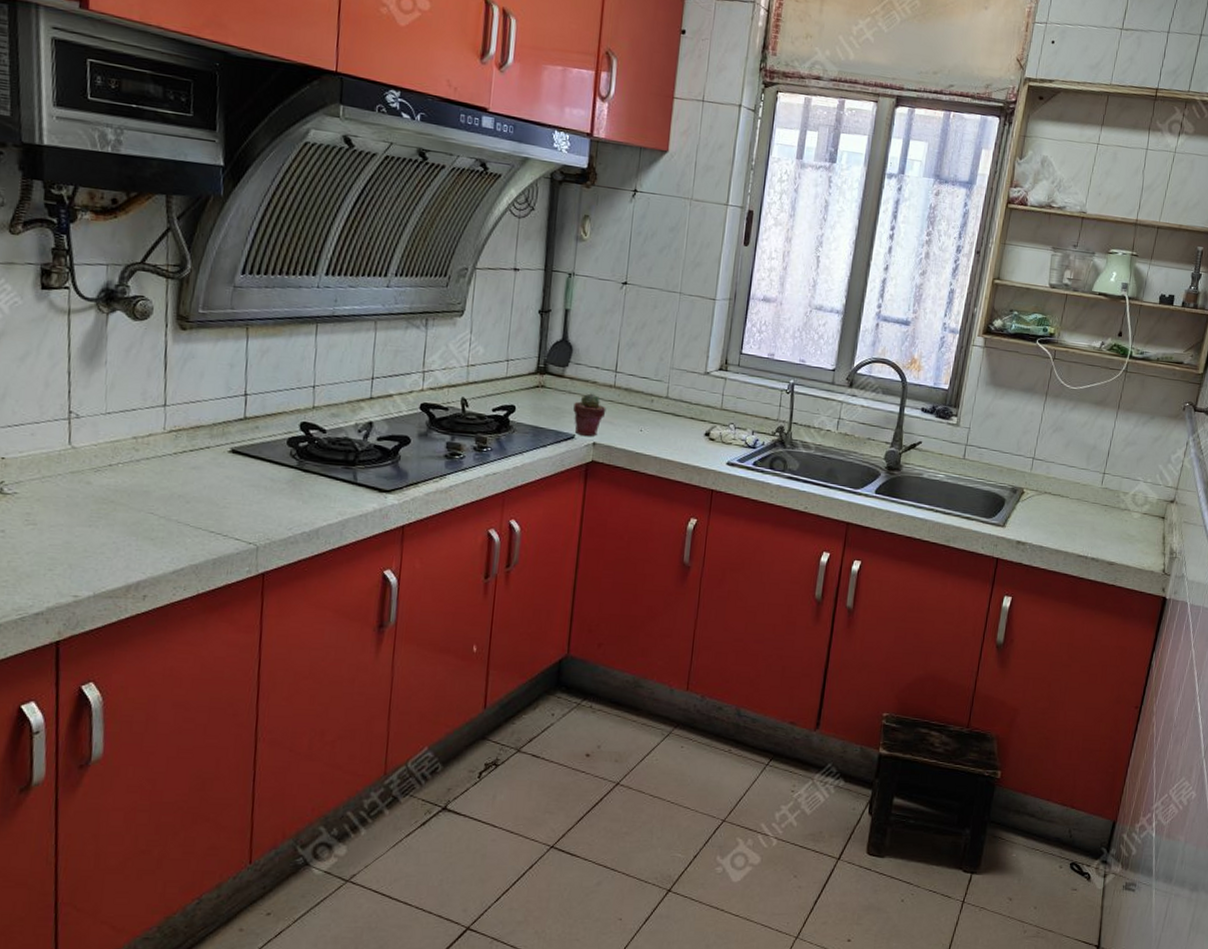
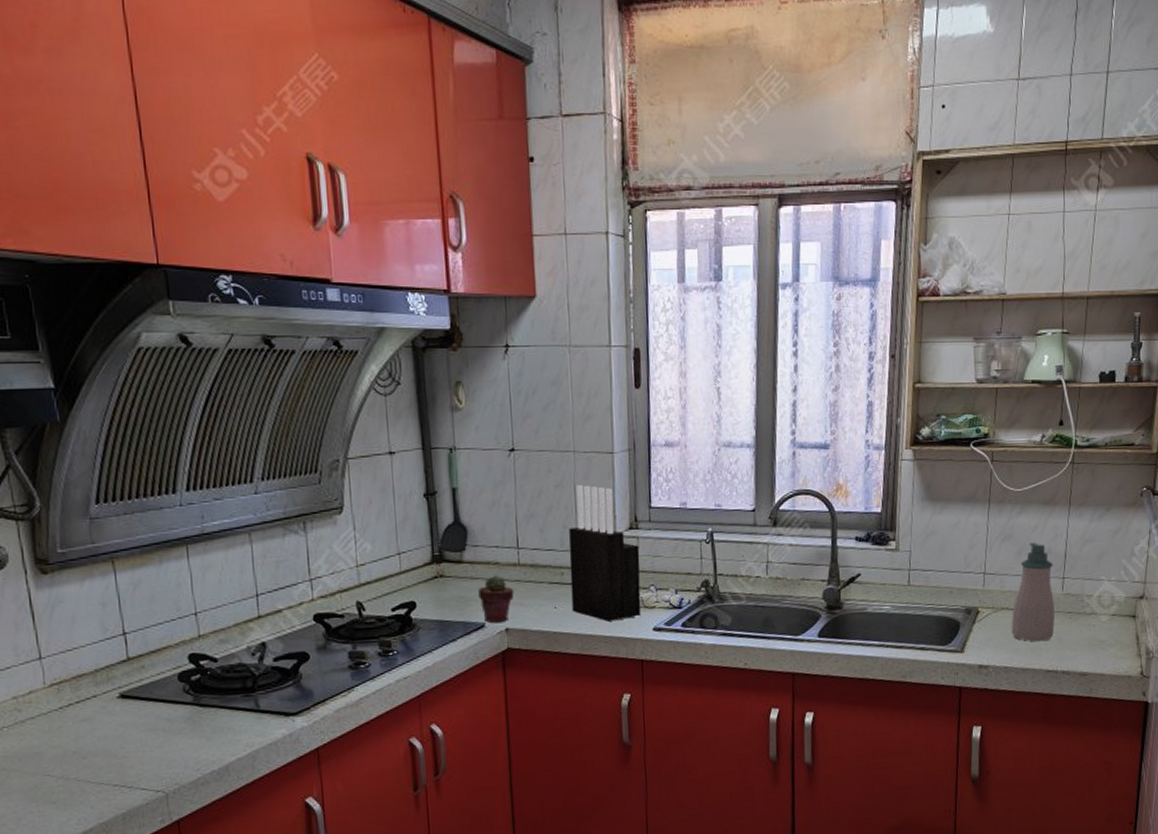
knife block: none [656,324,726,451] -> present [569,485,641,622]
soap bottle: none [1050,437,1097,528] -> present [1011,543,1055,642]

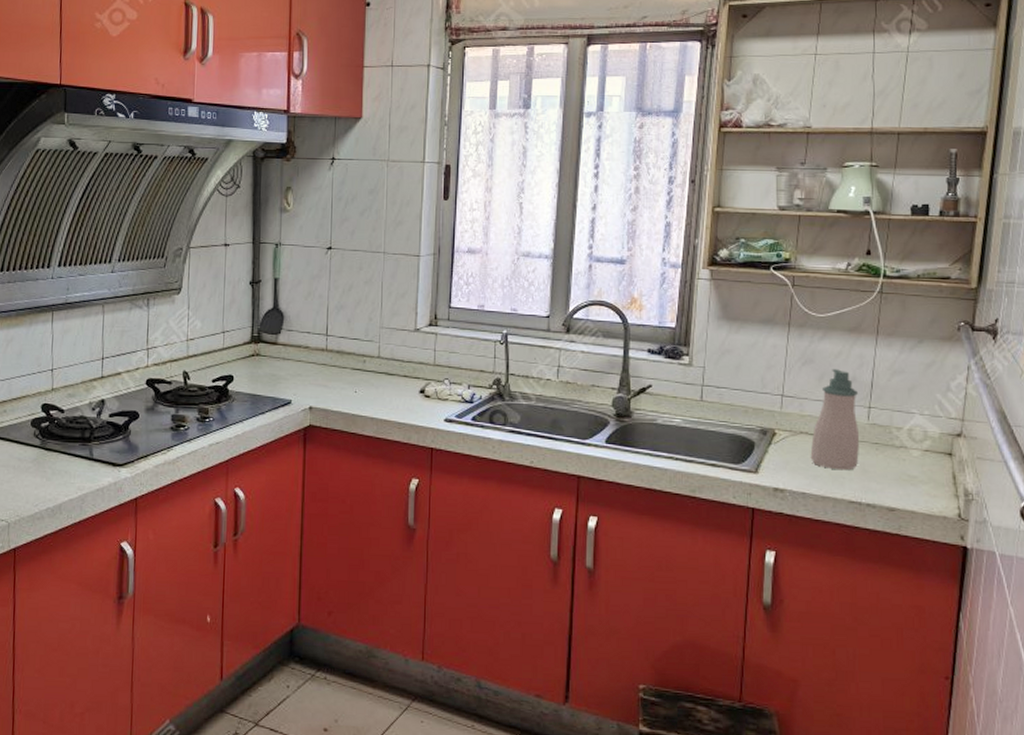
potted succulent: present [478,575,514,624] -> none [288,358,320,402]
knife block: present [569,485,641,622] -> none [371,283,437,409]

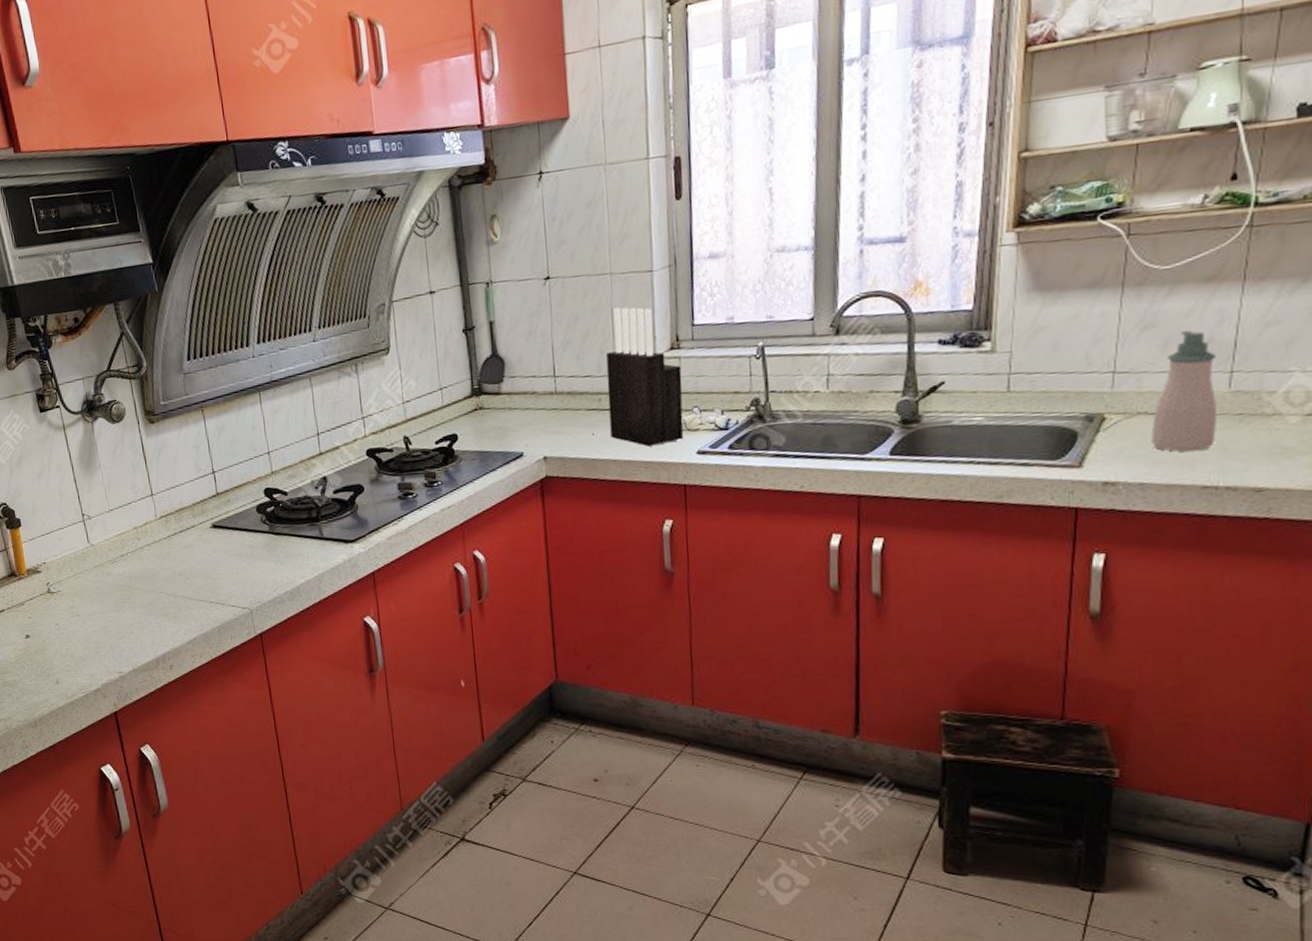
knife block: none [371,283,437,409] -> present [606,307,684,447]

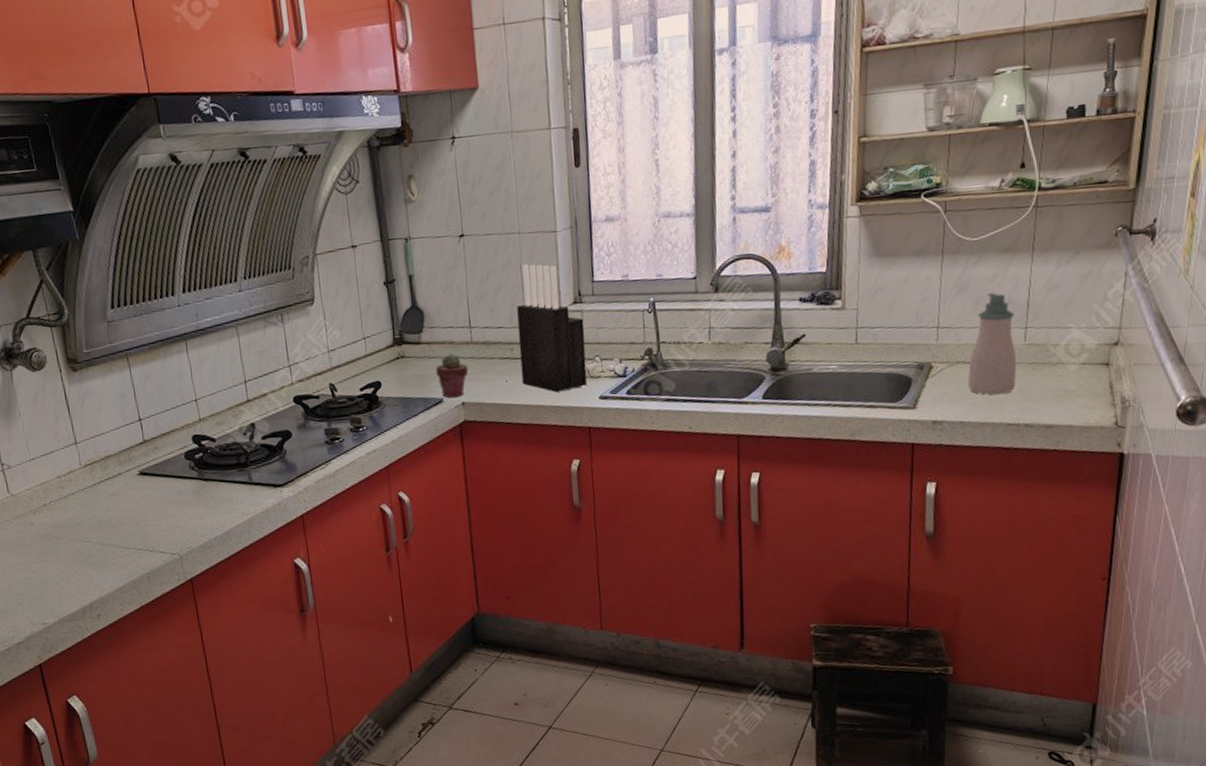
potted succulent: none [516,405,552,453] -> present [436,354,469,399]

